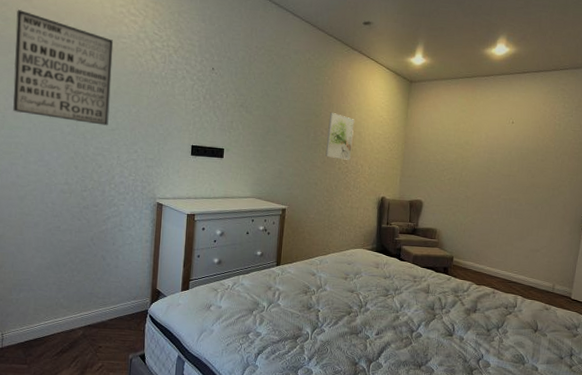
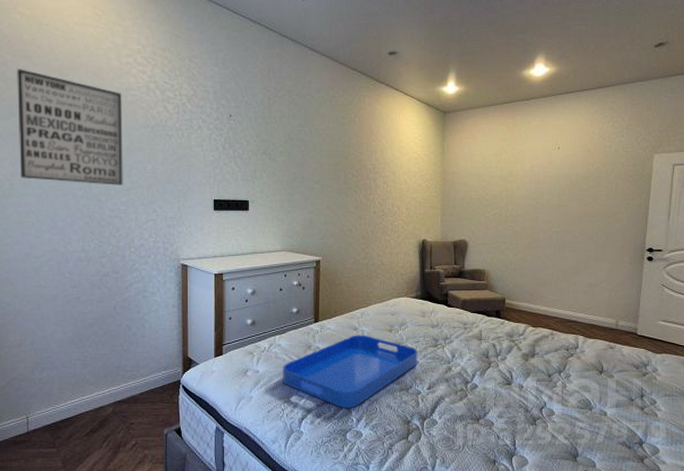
serving tray: none [243,280,370,347] -> present [283,335,418,408]
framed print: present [325,112,354,160] -> none [358,152,387,203]

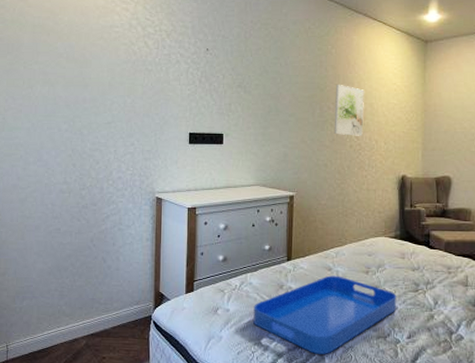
wall art: present [17,69,123,185] -> none [12,10,107,119]
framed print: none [358,152,387,203] -> present [334,84,364,136]

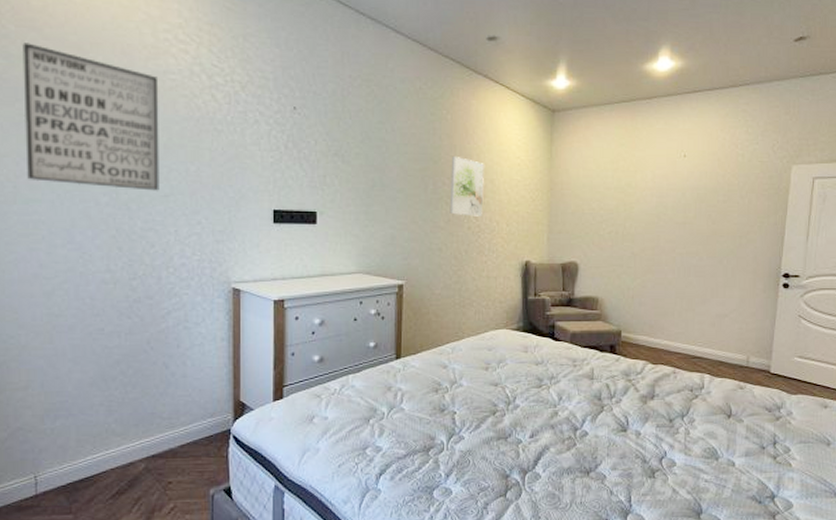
wall art: none [12,10,107,119] -> present [23,43,159,191]
serving tray: present [253,275,397,354] -> none [357,373,519,461]

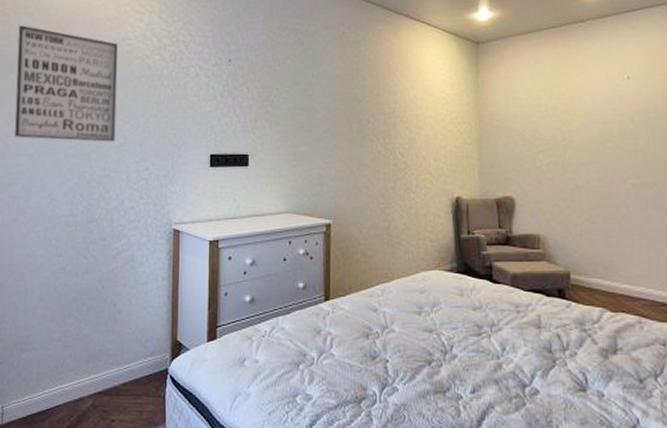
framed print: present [449,155,484,217] -> none [375,94,409,153]

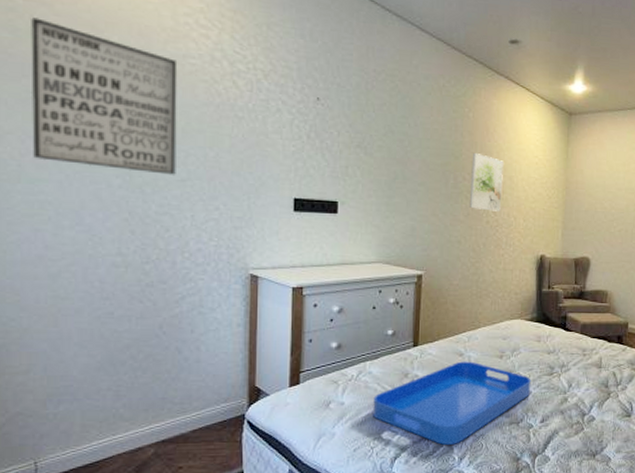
serving tray: none [287,317,457,414] -> present [373,361,531,445]
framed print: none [375,94,409,153] -> present [469,152,503,212]

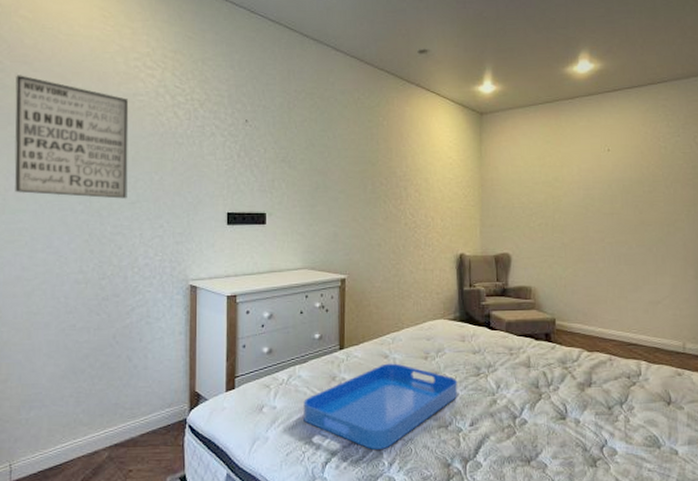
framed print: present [469,152,503,212] -> none [387,158,419,213]

